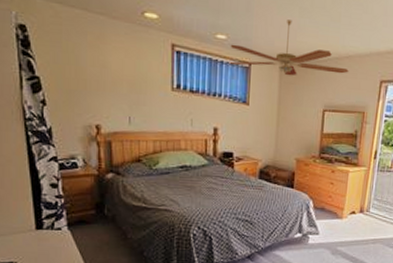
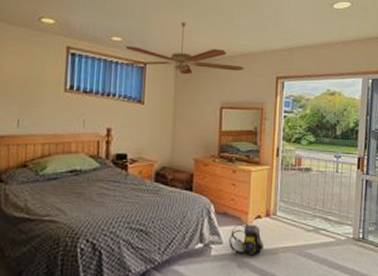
shoulder bag: none [325,218,356,245] -> present [229,224,263,255]

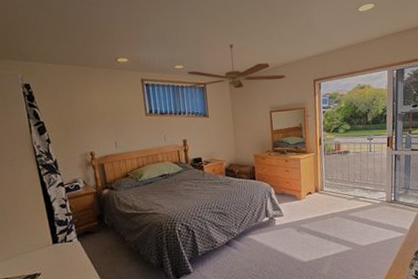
shoulder bag: present [229,224,263,255] -> none [288,199,316,224]

